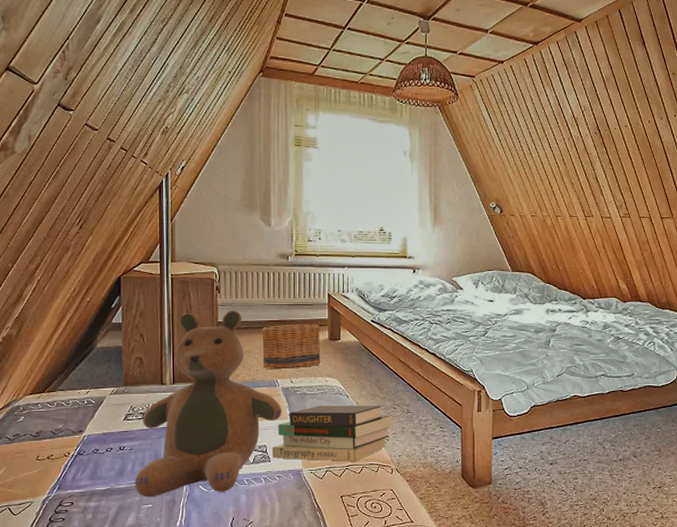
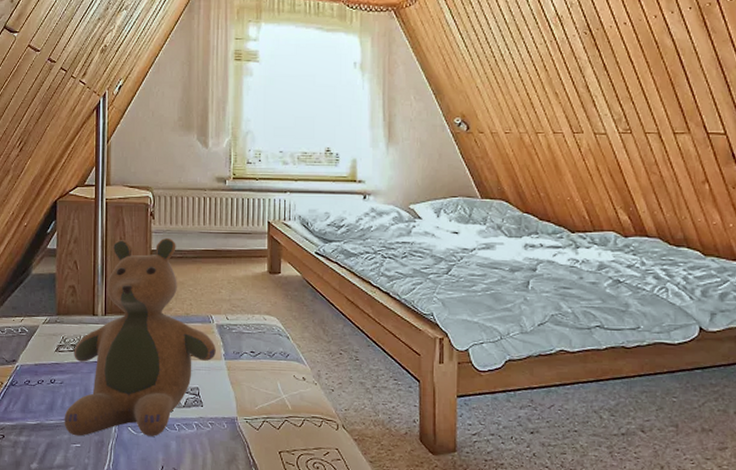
basket: present [261,324,321,368] -> none [196,254,259,304]
books: present [273,405,393,461] -> none [205,346,339,413]

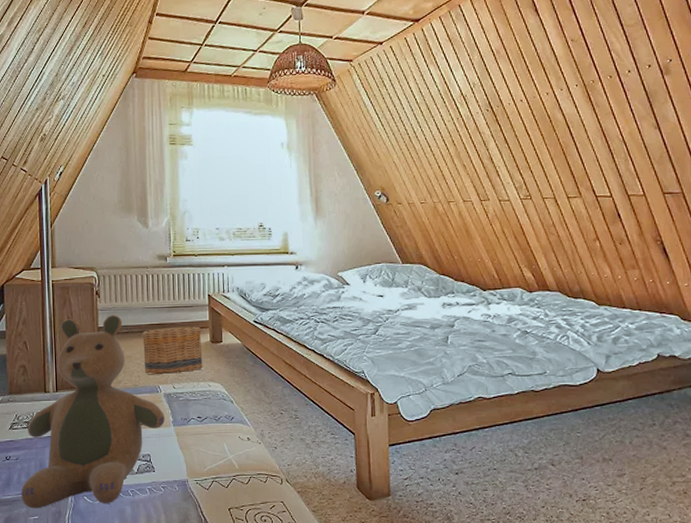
basket: none [196,254,259,304] -> present [141,326,203,374]

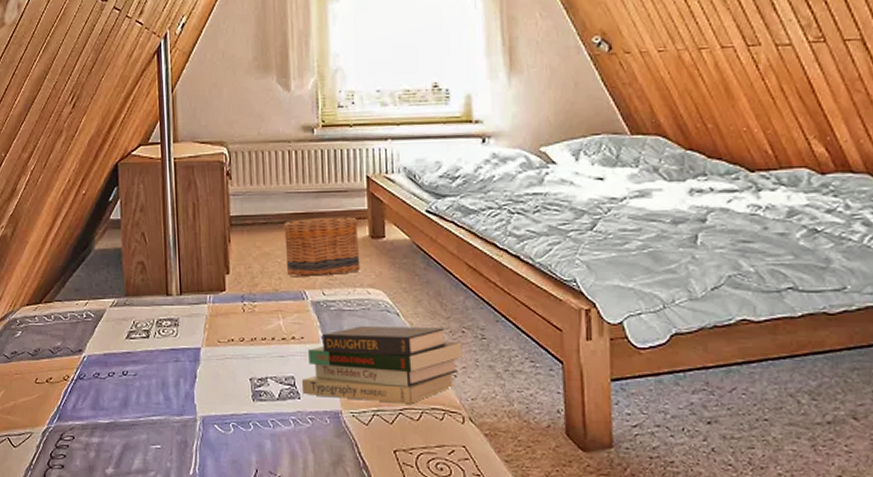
teddy bear: present [21,314,165,509] -> none [140,200,312,436]
books: none [157,411,281,471] -> present [302,326,462,404]

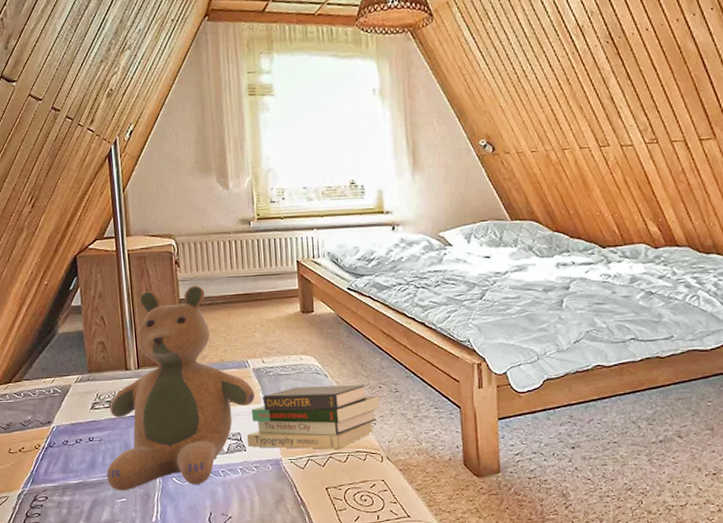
teddy bear: none [140,200,312,436] -> present [106,285,255,491]
basket: present [283,216,361,276] -> none [226,295,294,348]

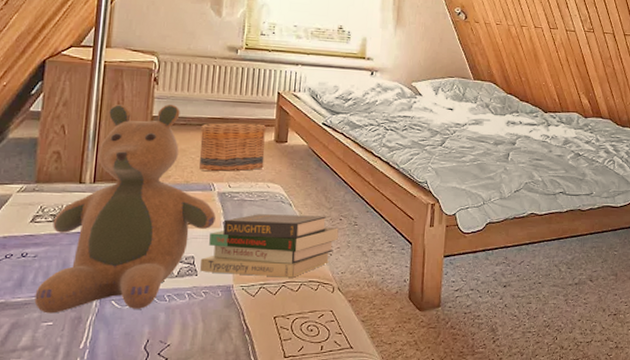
basket: none [226,295,294,348] -> present [199,123,267,171]

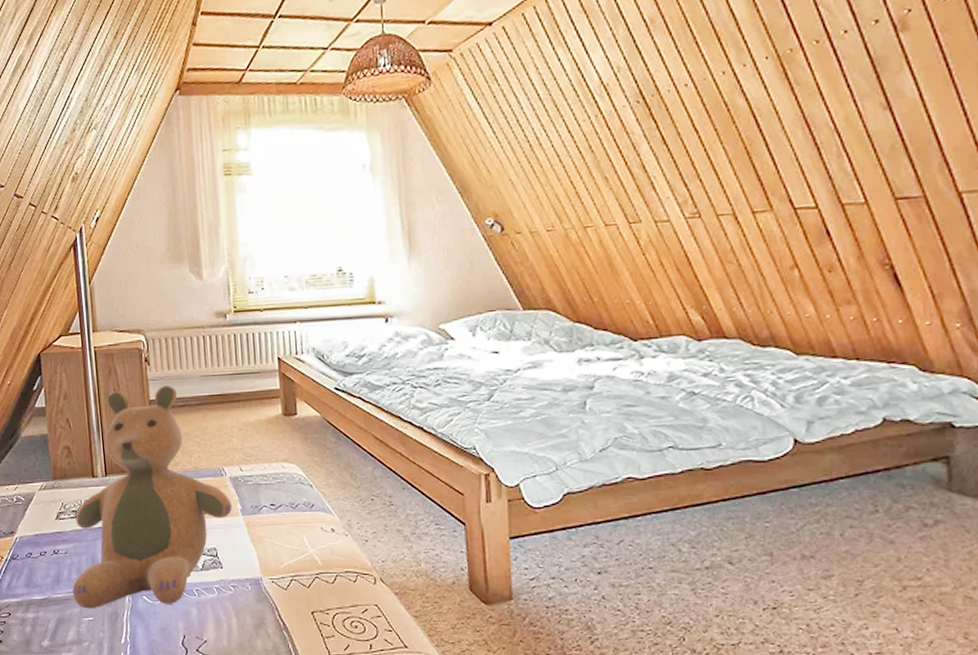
basket: present [199,123,267,171] -> none [200,396,275,454]
books: present [200,214,339,278] -> none [224,497,372,568]

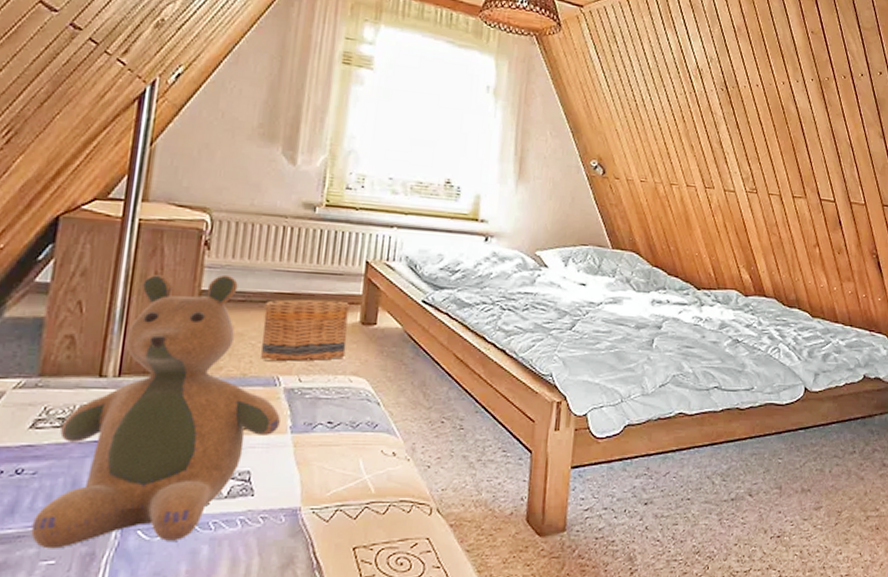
basket: none [200,396,275,454] -> present [260,299,351,361]

